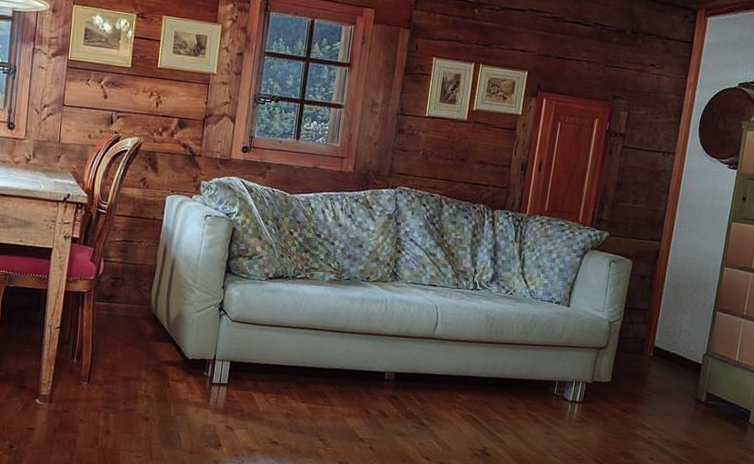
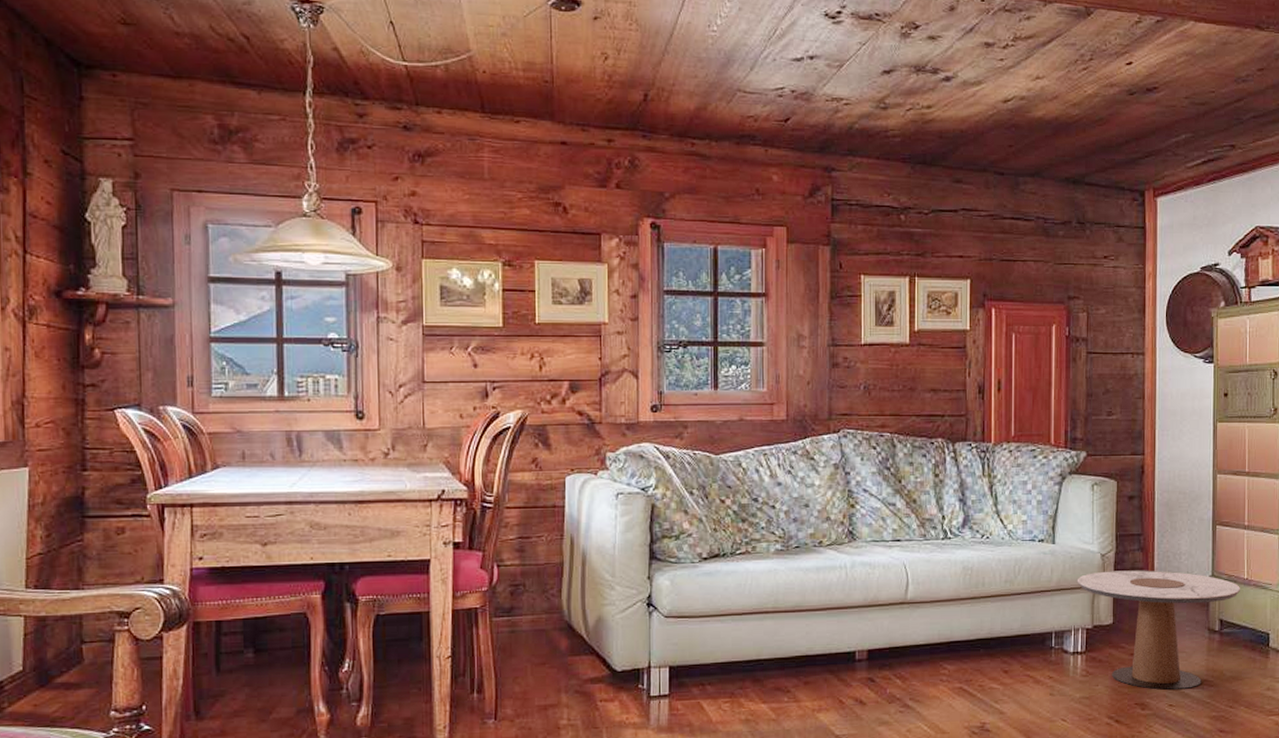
side table: none [584,336,730,448] -> present [1077,570,1240,691]

